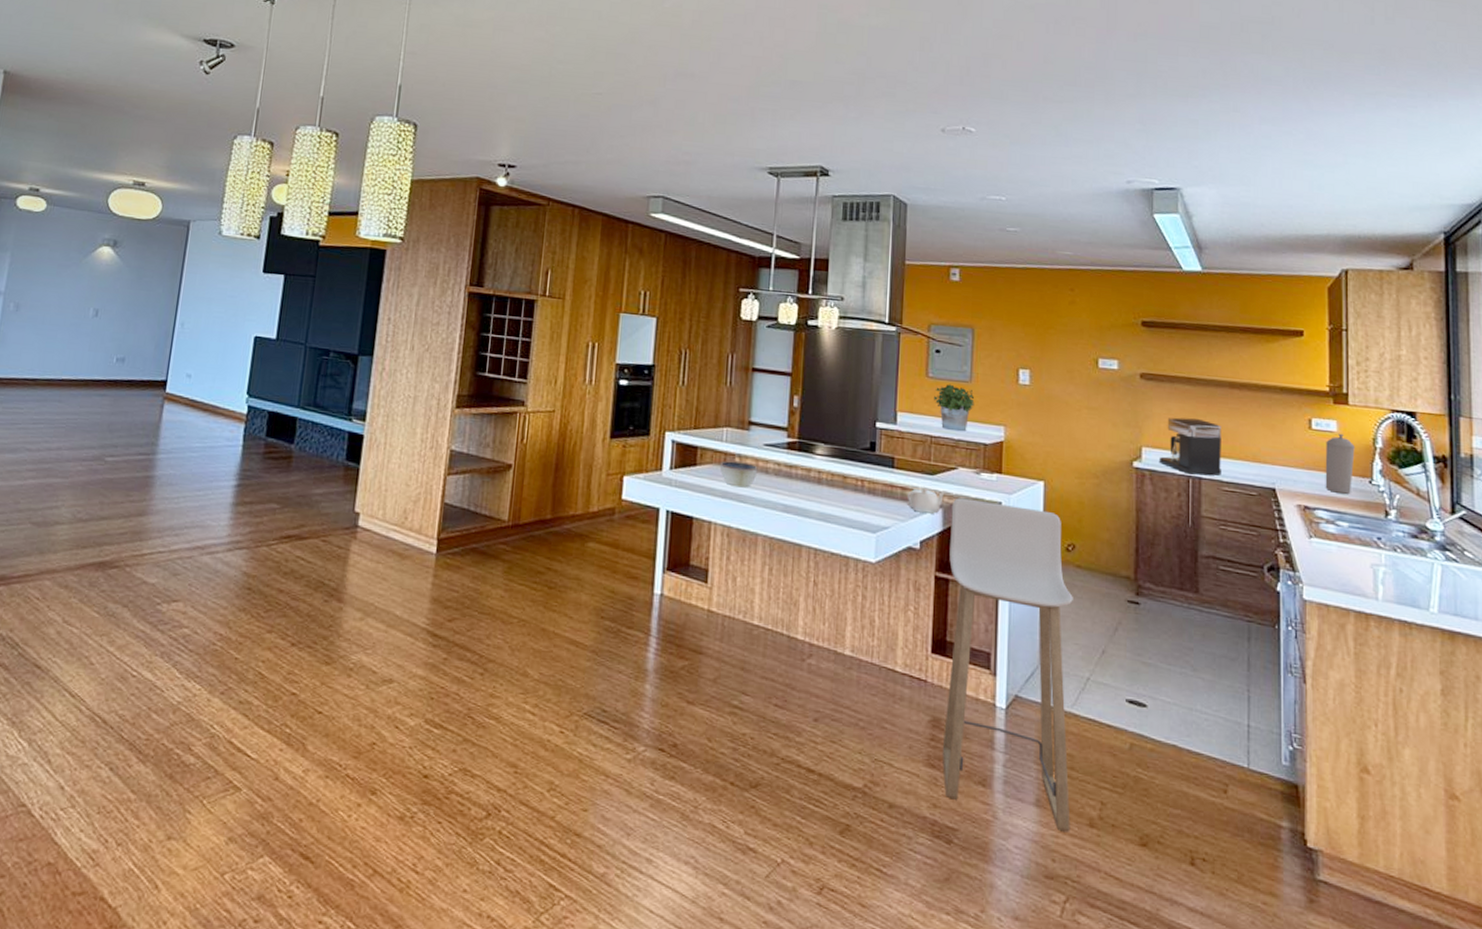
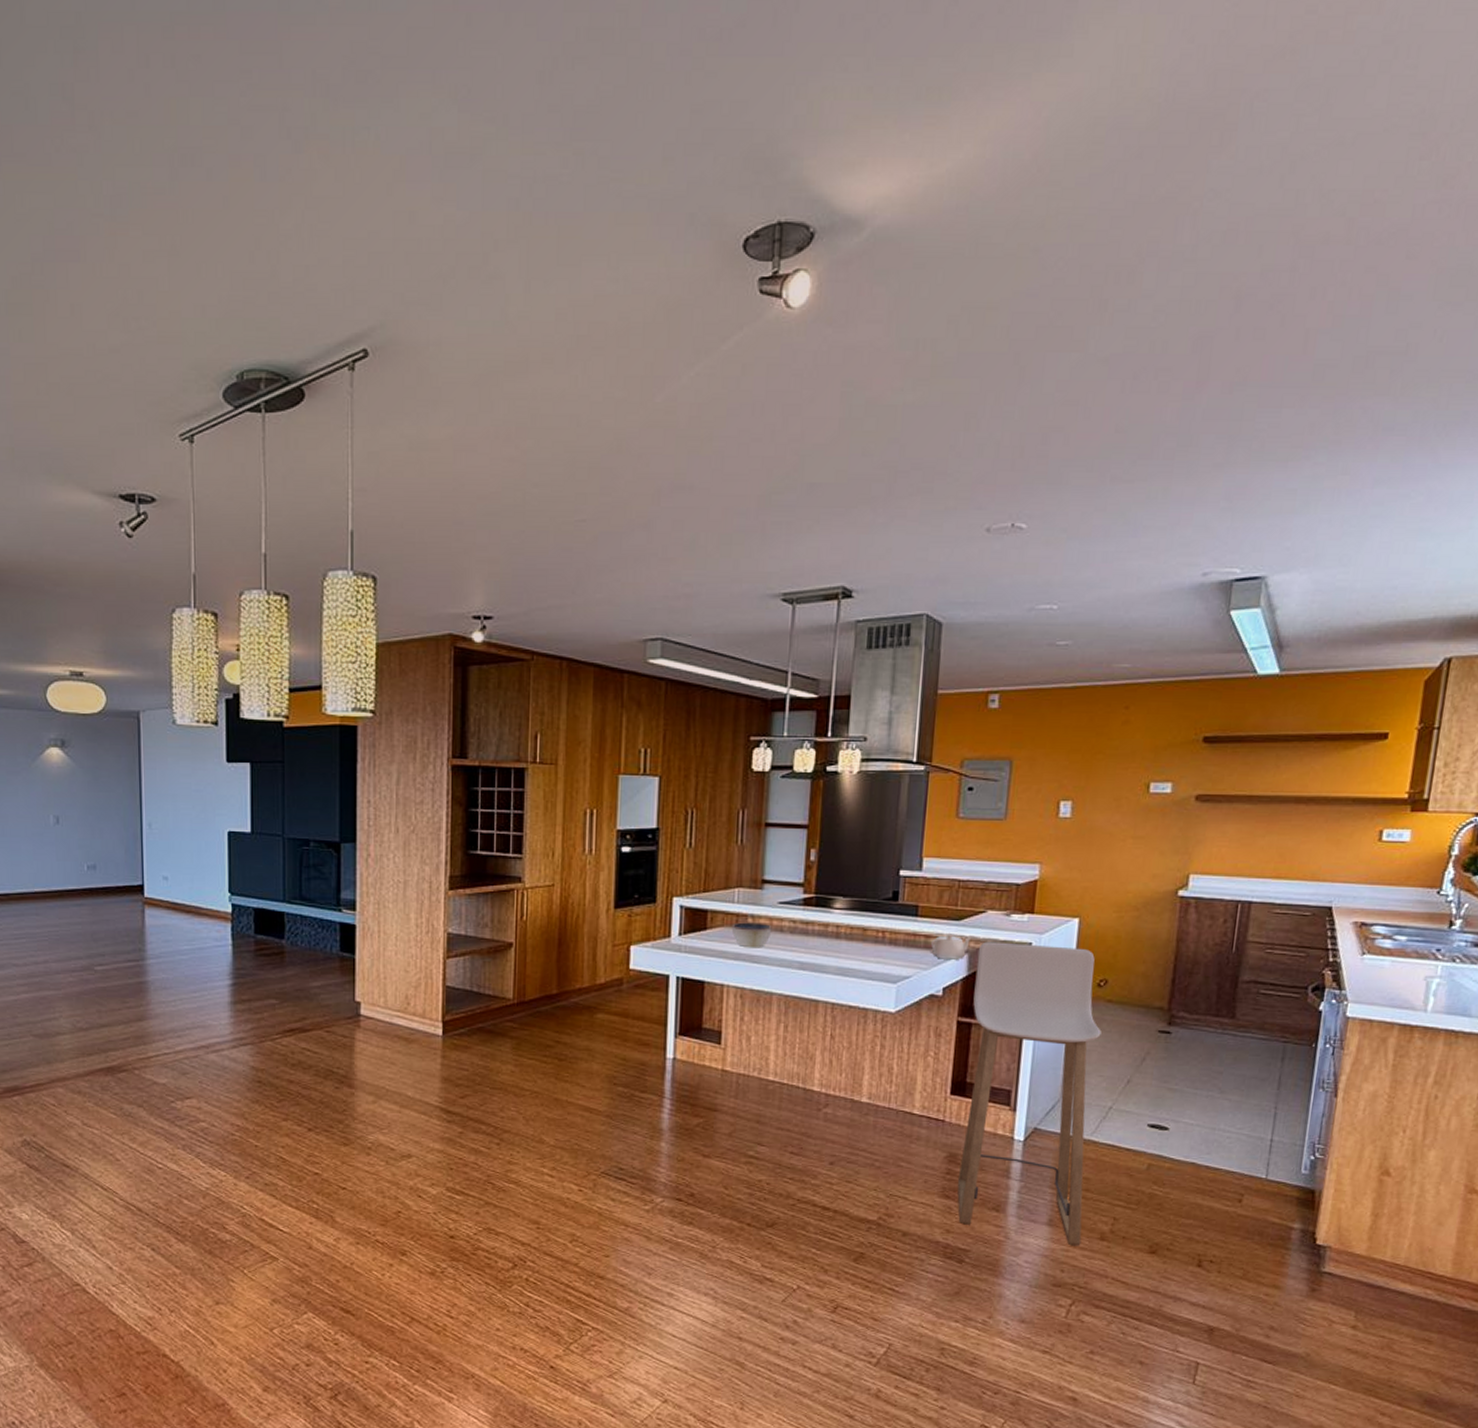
potted plant: present [934,384,975,432] -> none [964,823,1009,874]
coffee maker: present [1158,417,1222,476] -> none [1206,840,1281,899]
canister: present [1325,433,1355,494] -> none [1387,843,1428,907]

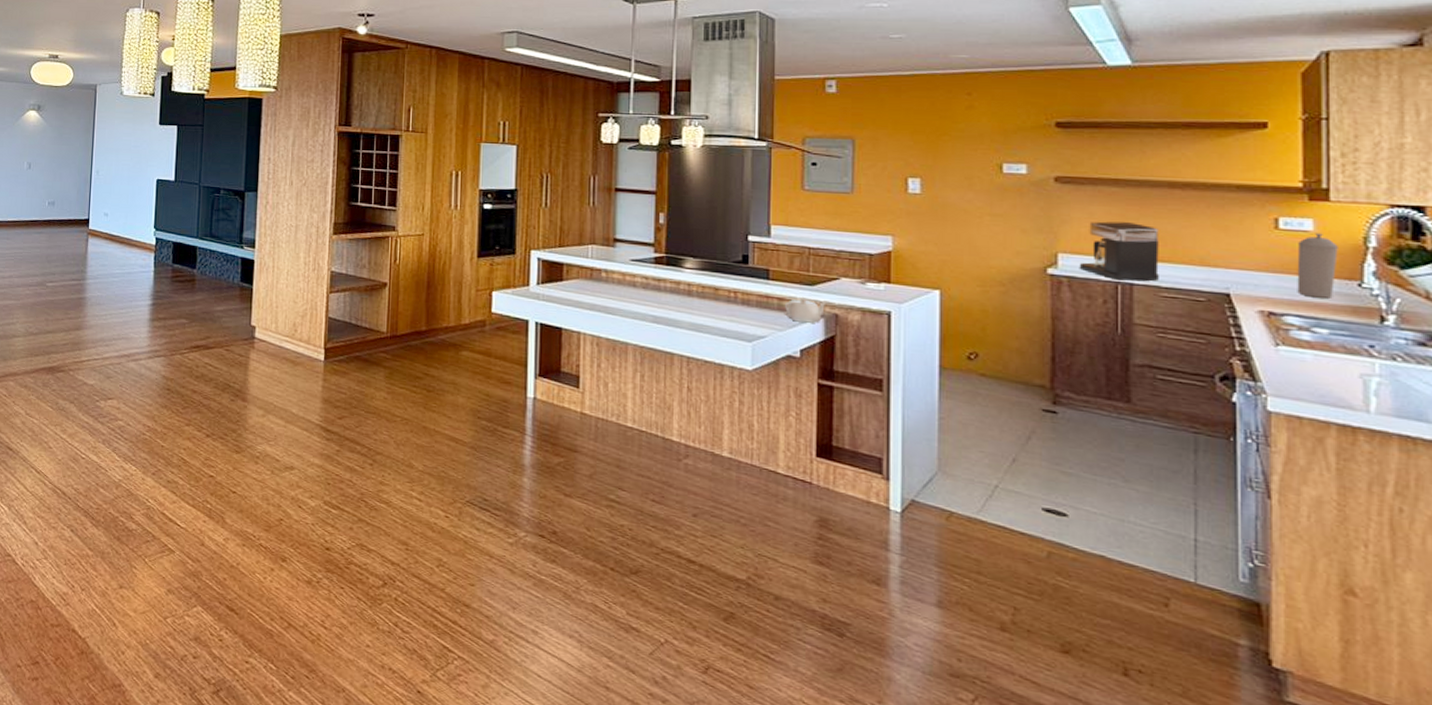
bowl: present [731,922,772,948] -> none [586,276,625,301]
bar stool: present [957,941,1101,1246] -> none [830,307,978,635]
coffee maker: none [1206,840,1281,899] -> present [1079,221,1159,281]
canister: none [1387,843,1428,907] -> present [1297,232,1338,298]

